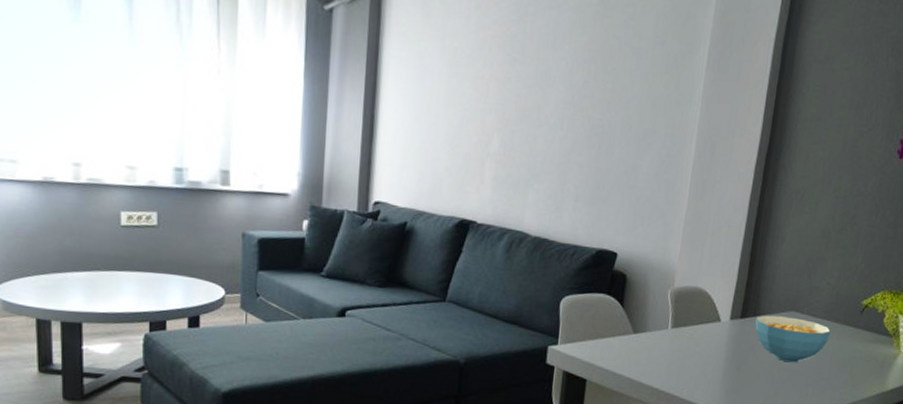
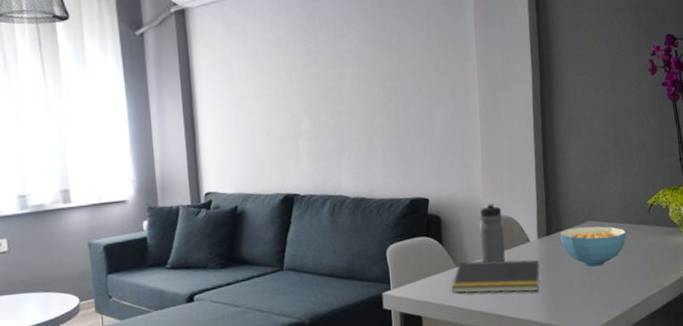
notepad: none [624,330,727,377] -> present [451,260,540,294]
water bottle: none [663,269,696,338] -> present [480,202,505,263]

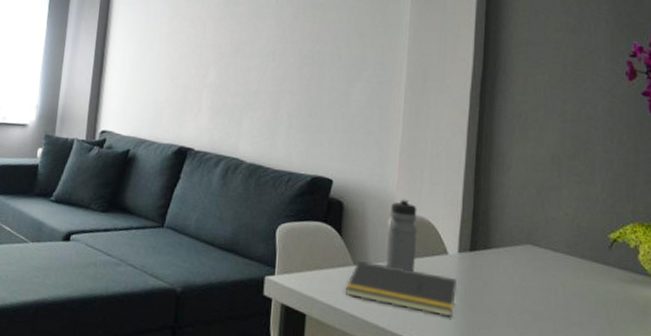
cereal bowl: present [560,226,627,267] -> none [487,248,576,304]

